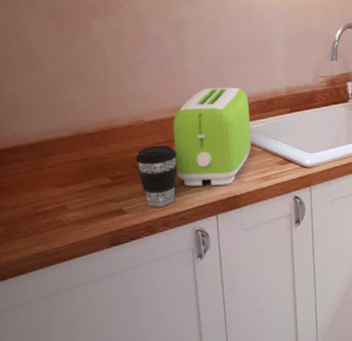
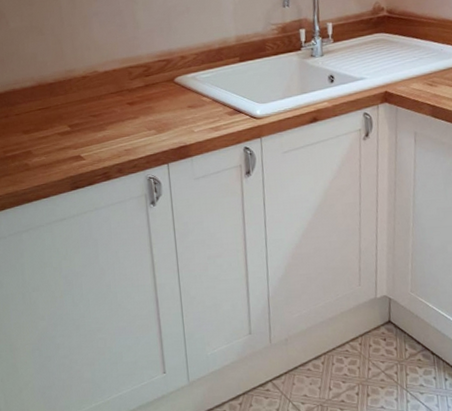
coffee cup: present [135,145,178,208] -> none [91,94,130,155]
toaster: present [172,87,252,187] -> none [124,37,201,136]

